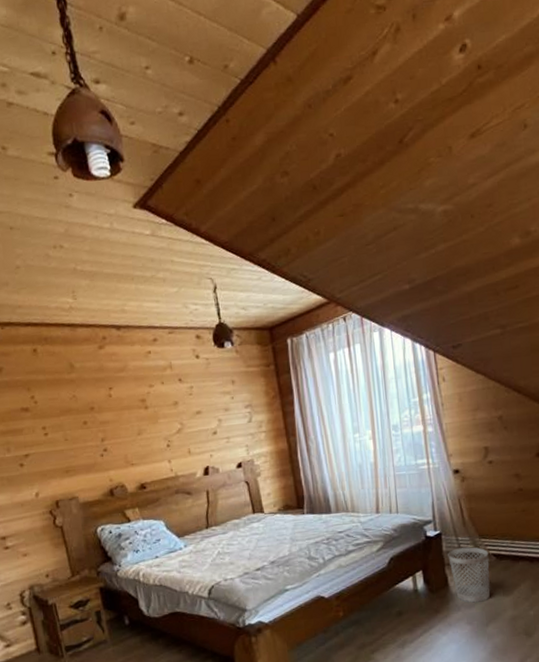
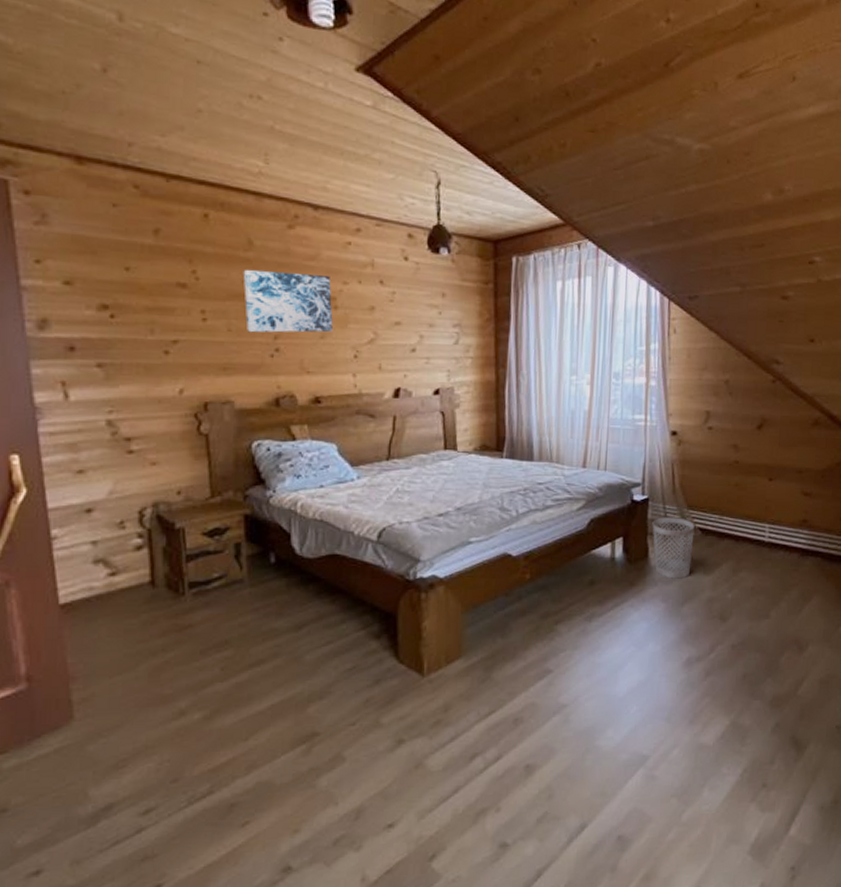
wall art: none [69,382,147,439] -> present [243,270,333,333]

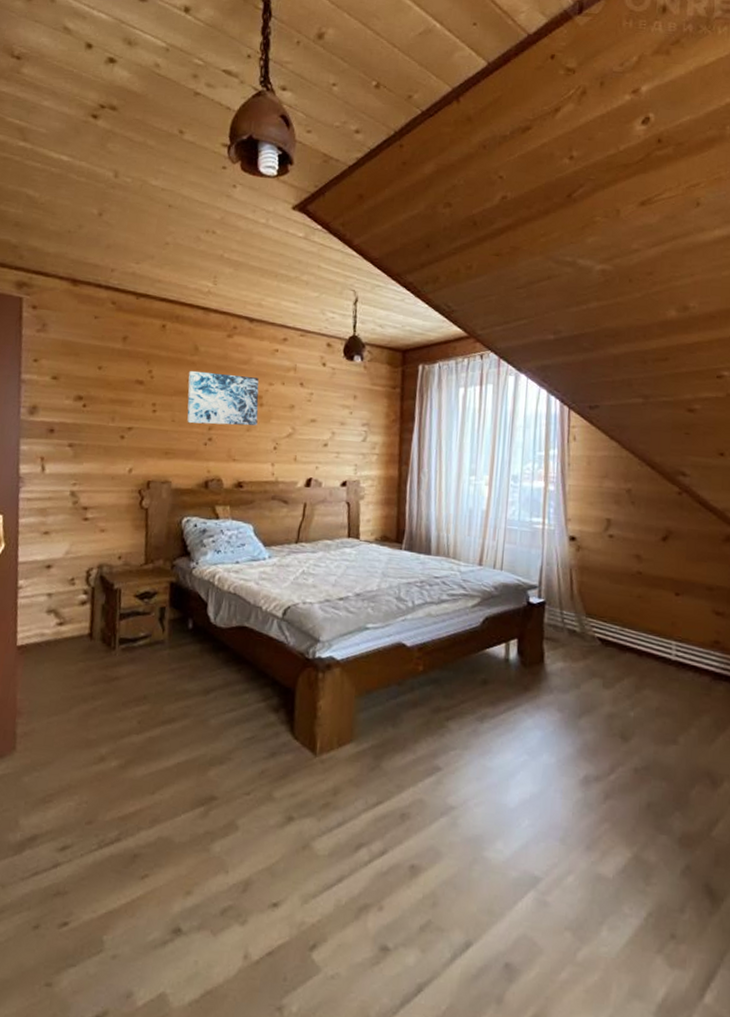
wastebasket: present [652,517,695,579] -> none [548,623,594,689]

